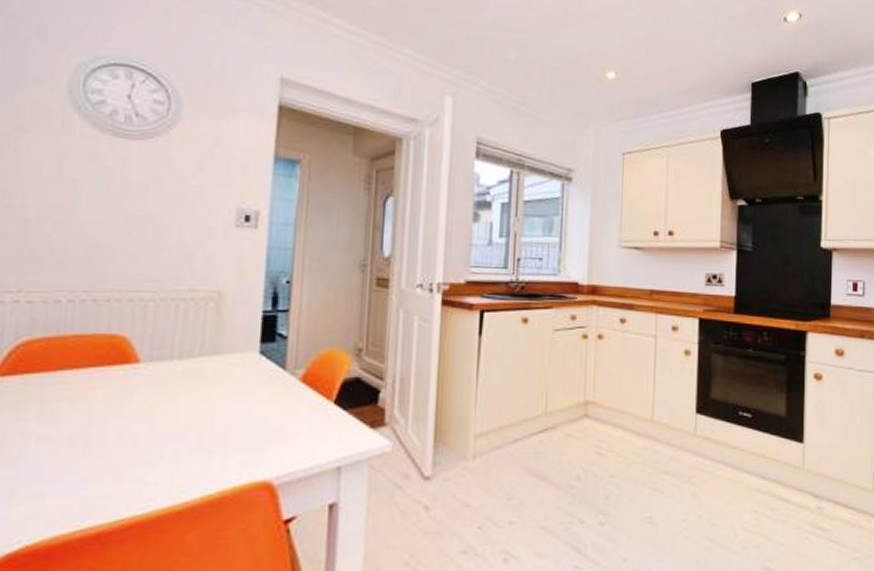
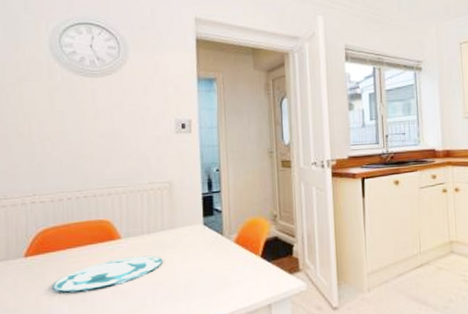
plate: none [30,388,196,430] -> present [53,255,162,292]

